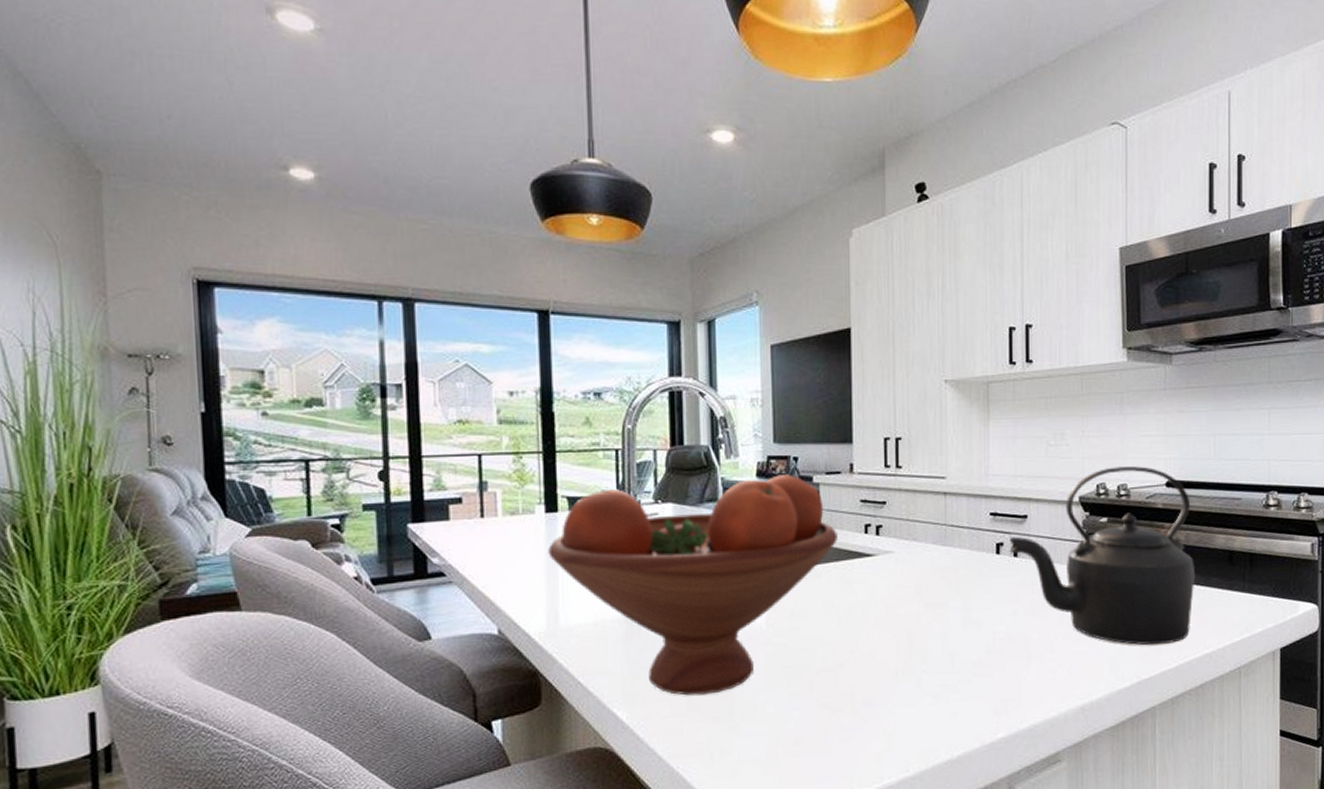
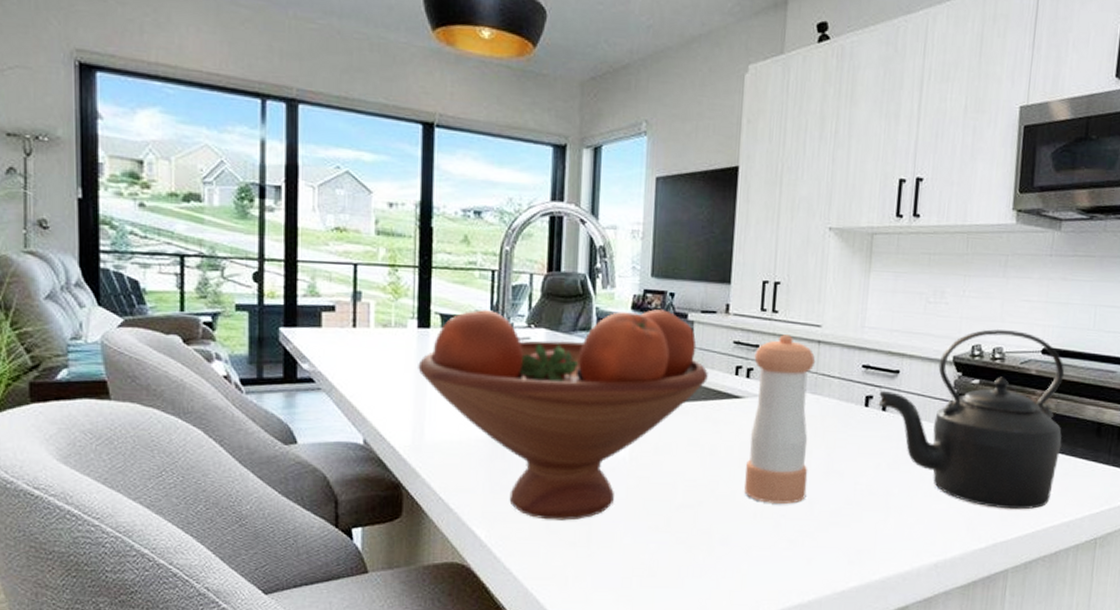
pepper shaker: none [882,489,946,661] -> present [744,334,816,504]

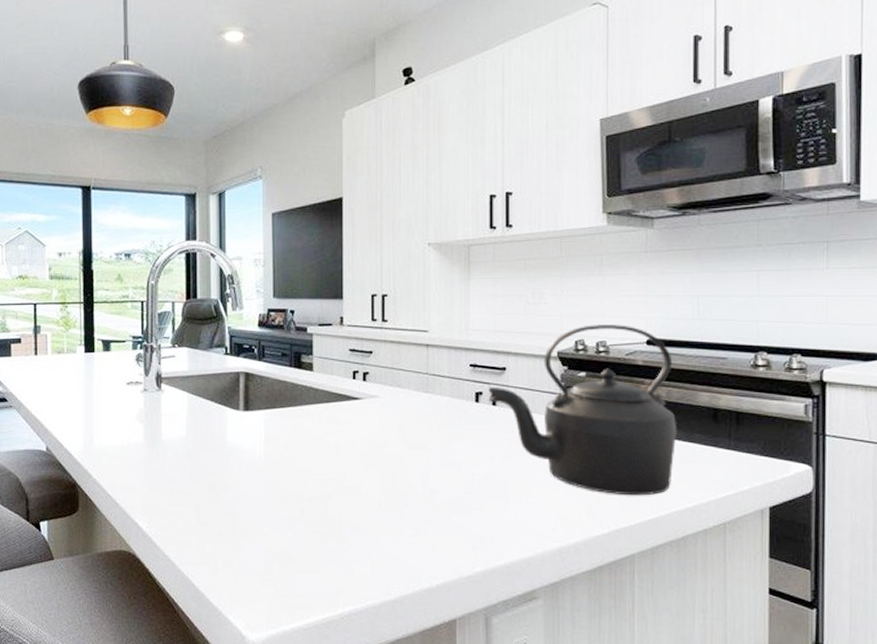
fruit bowl: present [418,309,708,521] -> none [86,325,328,513]
pepper shaker: present [744,334,816,504] -> none [369,341,427,495]

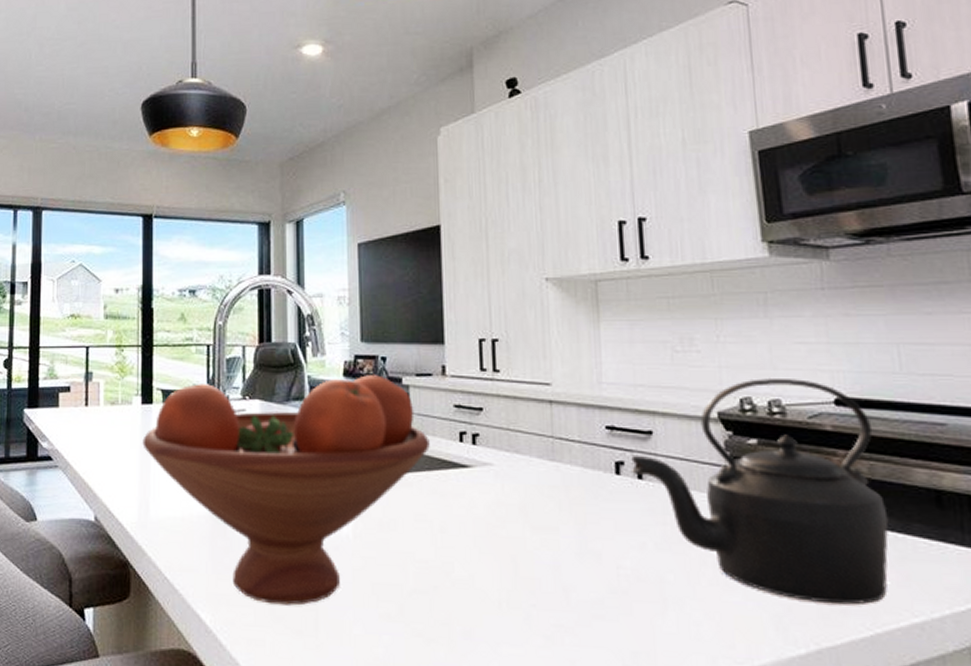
fruit bowl: none [86,325,328,513] -> present [142,375,430,606]

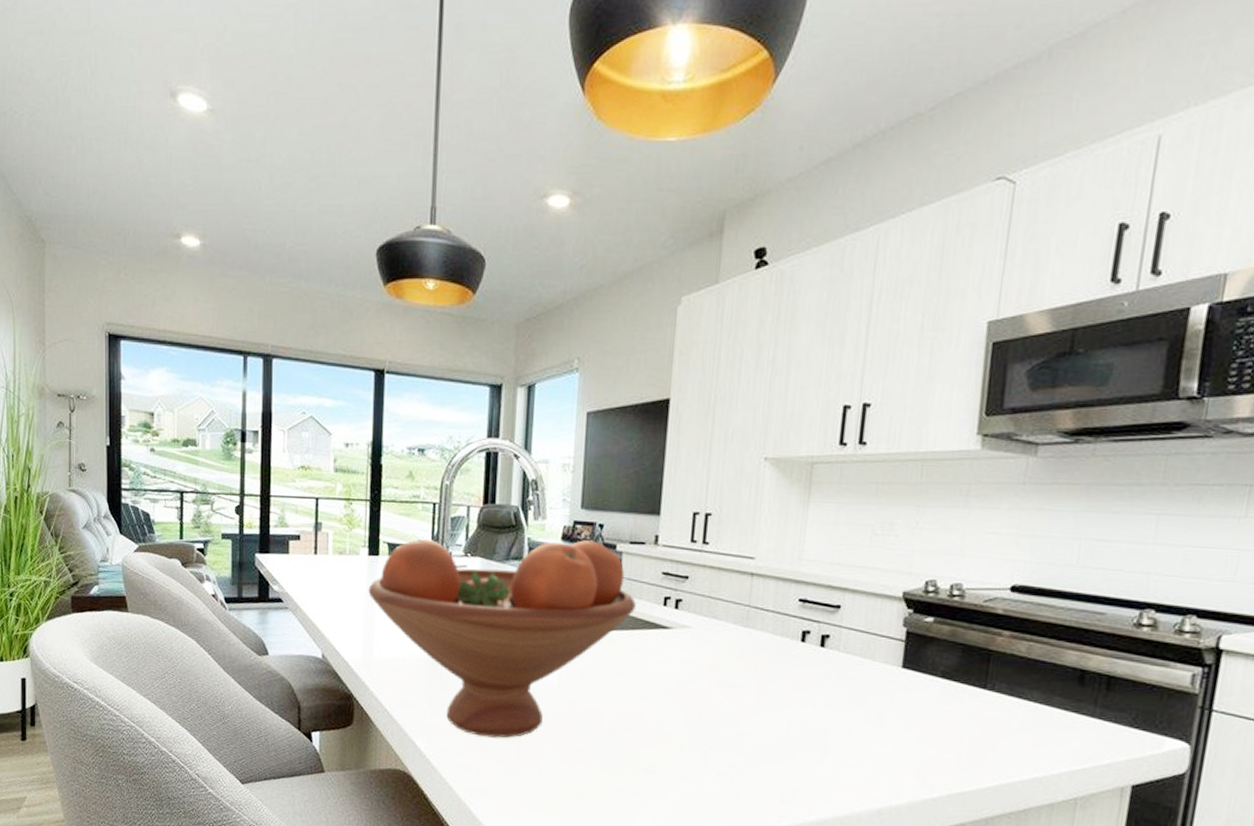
kettle: present [631,379,889,605] -> none [816,564,1040,761]

